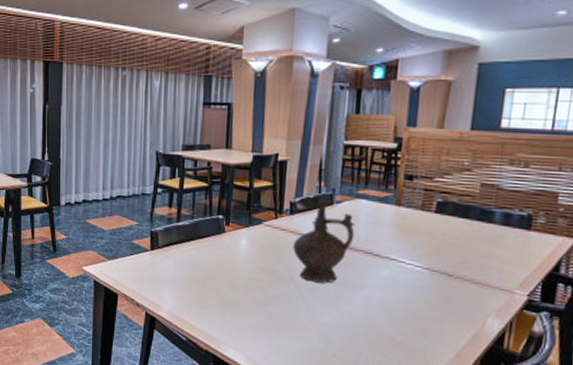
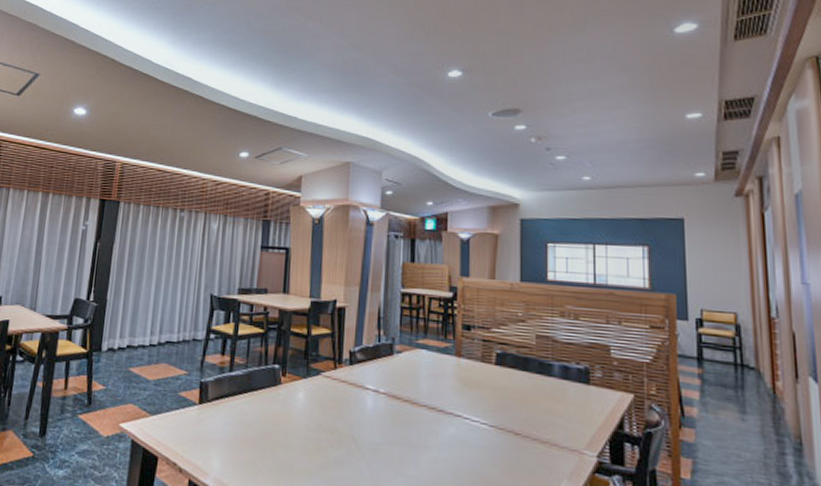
ceremonial vessel: present [293,198,356,284] -> none [353,347,417,444]

